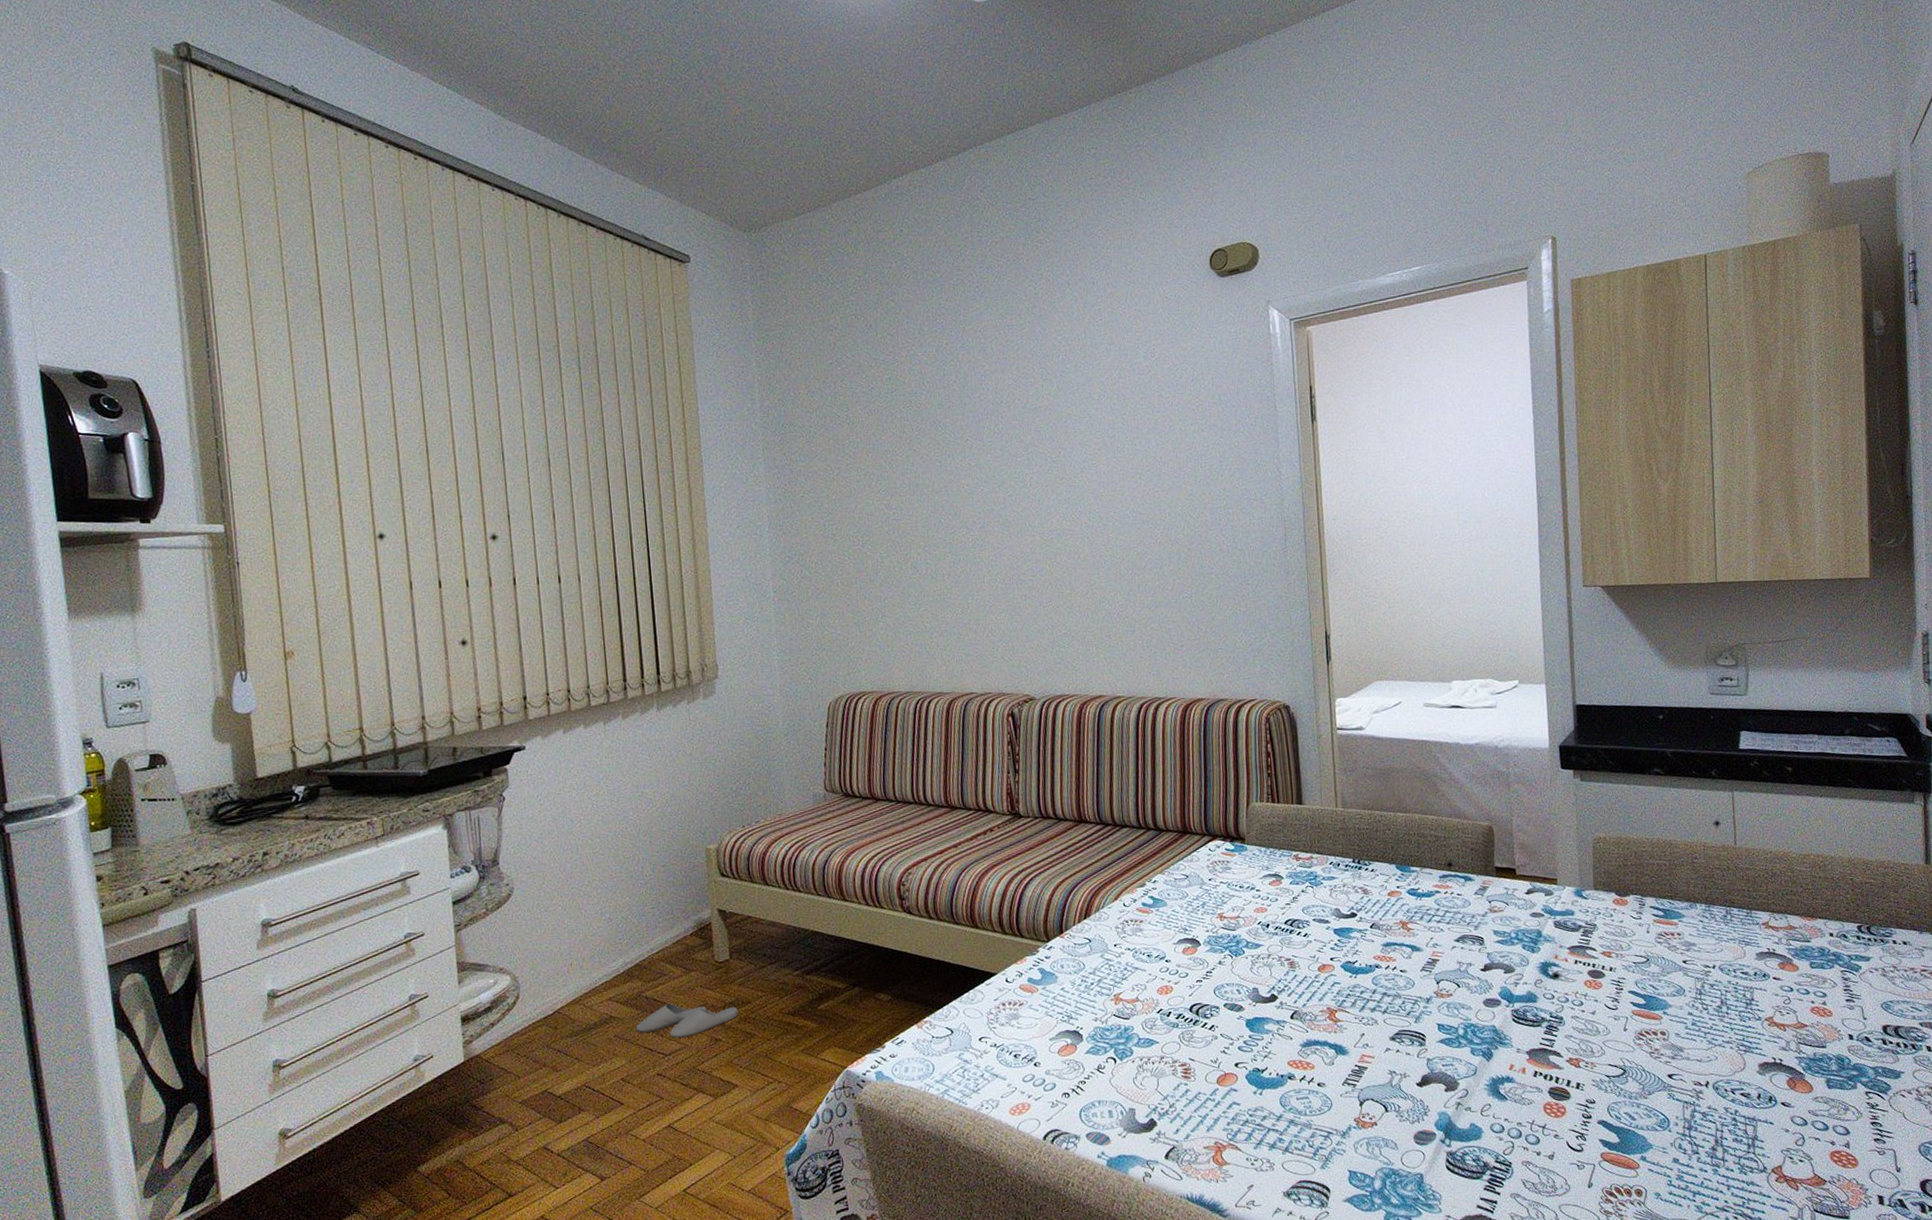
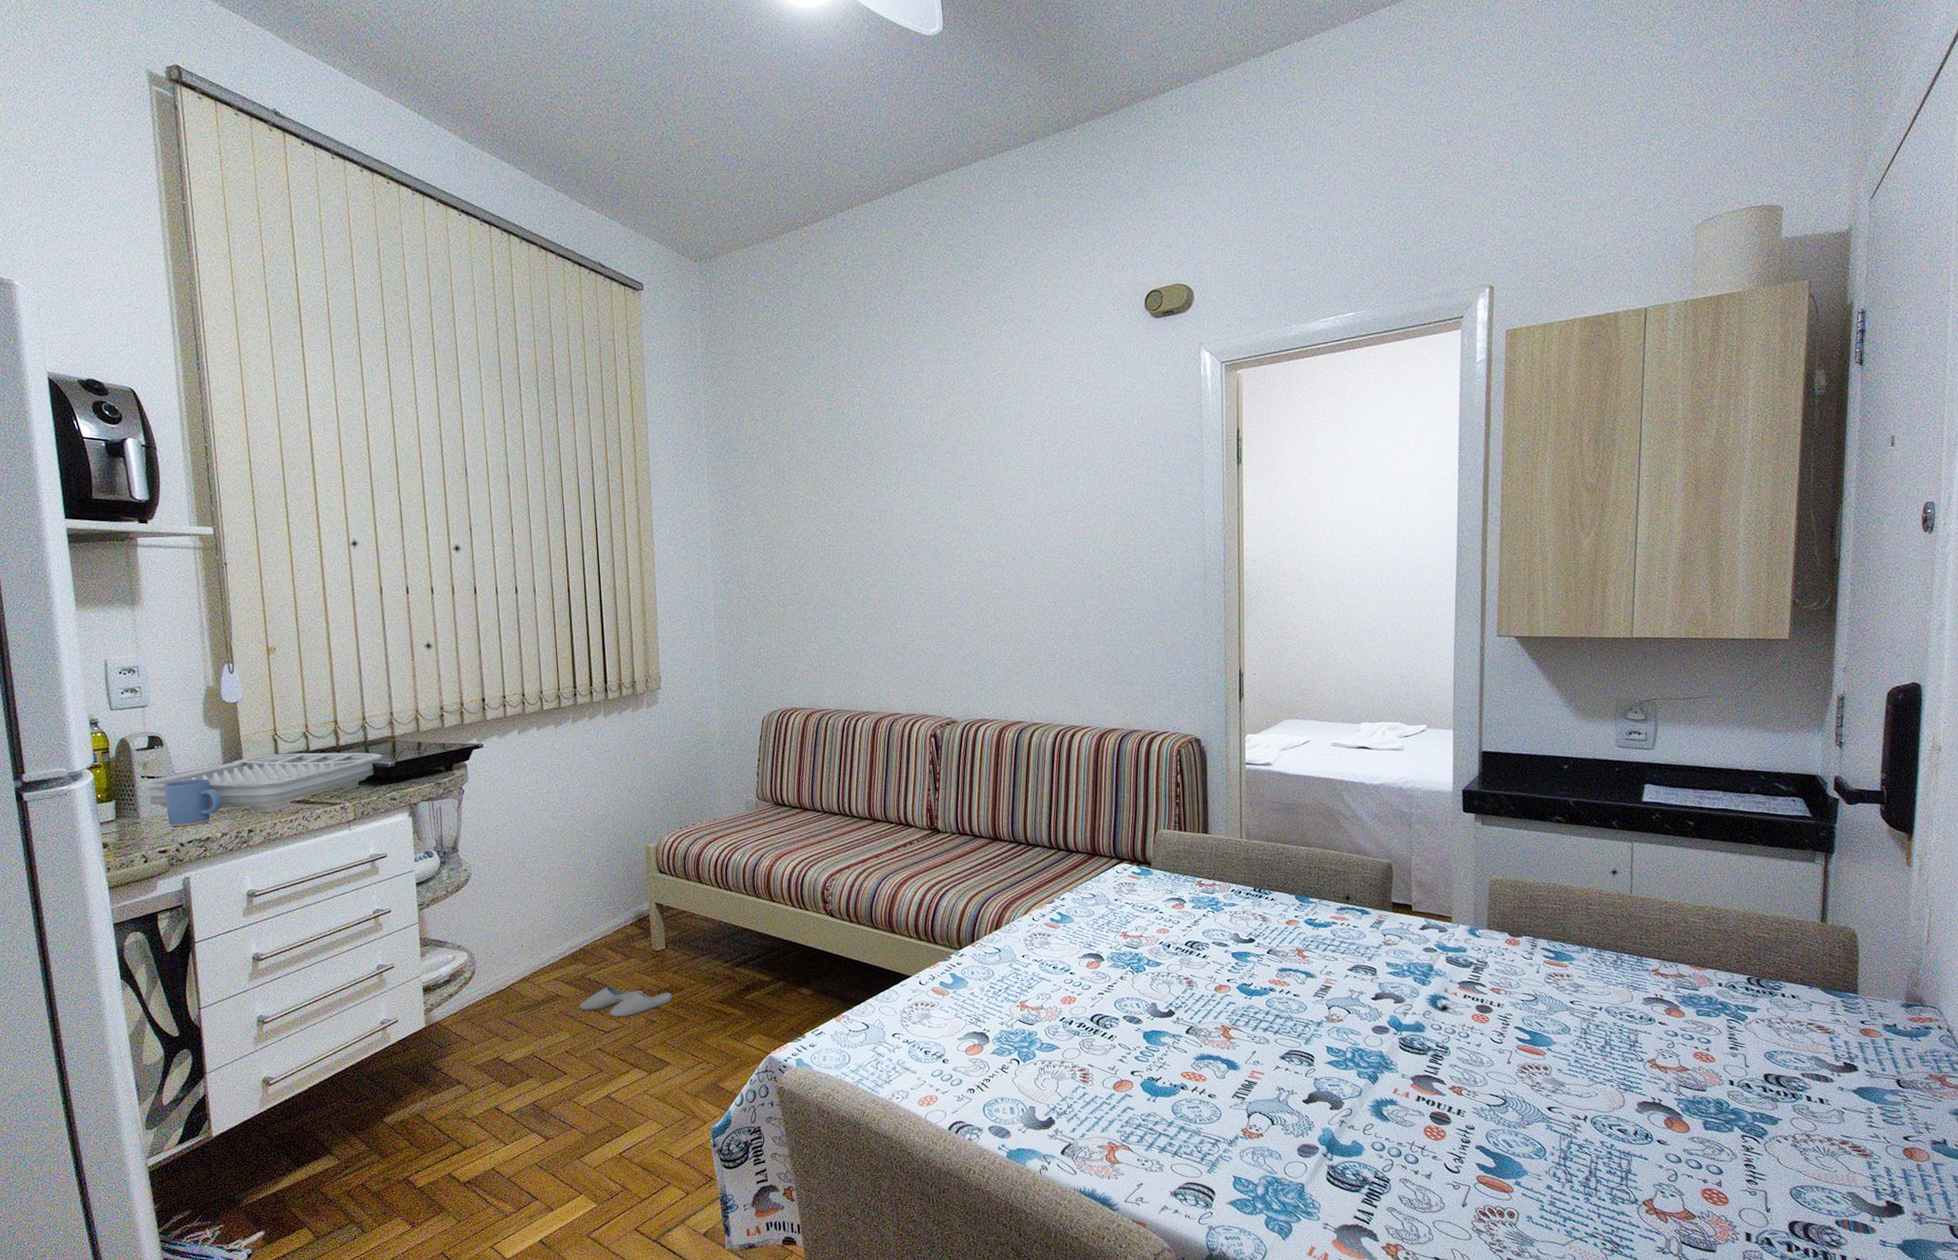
dish rack: none [137,761,414,834] -> present [138,752,383,813]
mug: none [167,798,233,853] -> present [164,778,222,827]

